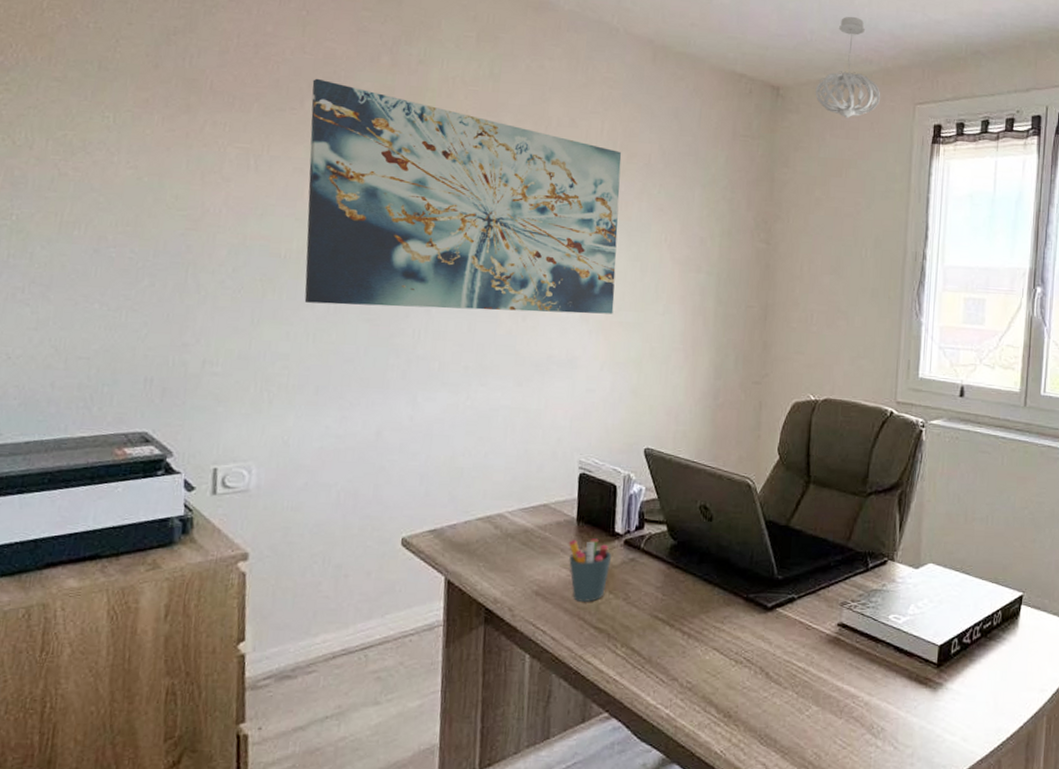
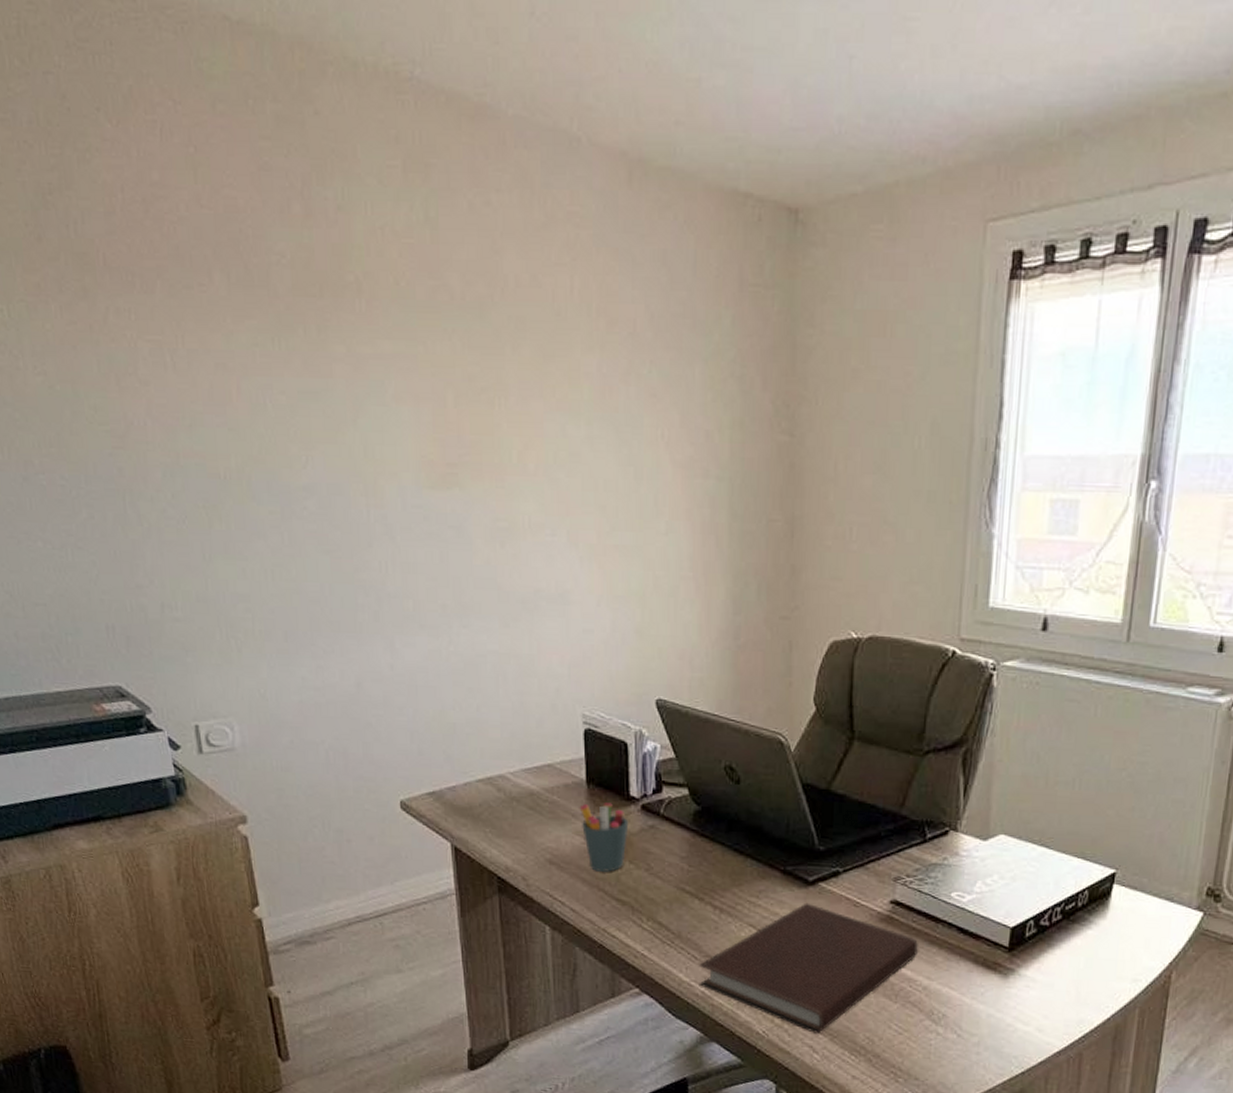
wall art: present [304,78,622,314] -> none [217,241,606,536]
notebook: none [664,627,861,751] -> present [699,902,918,1034]
pendant light: present [815,16,881,119] -> none [847,89,938,251]

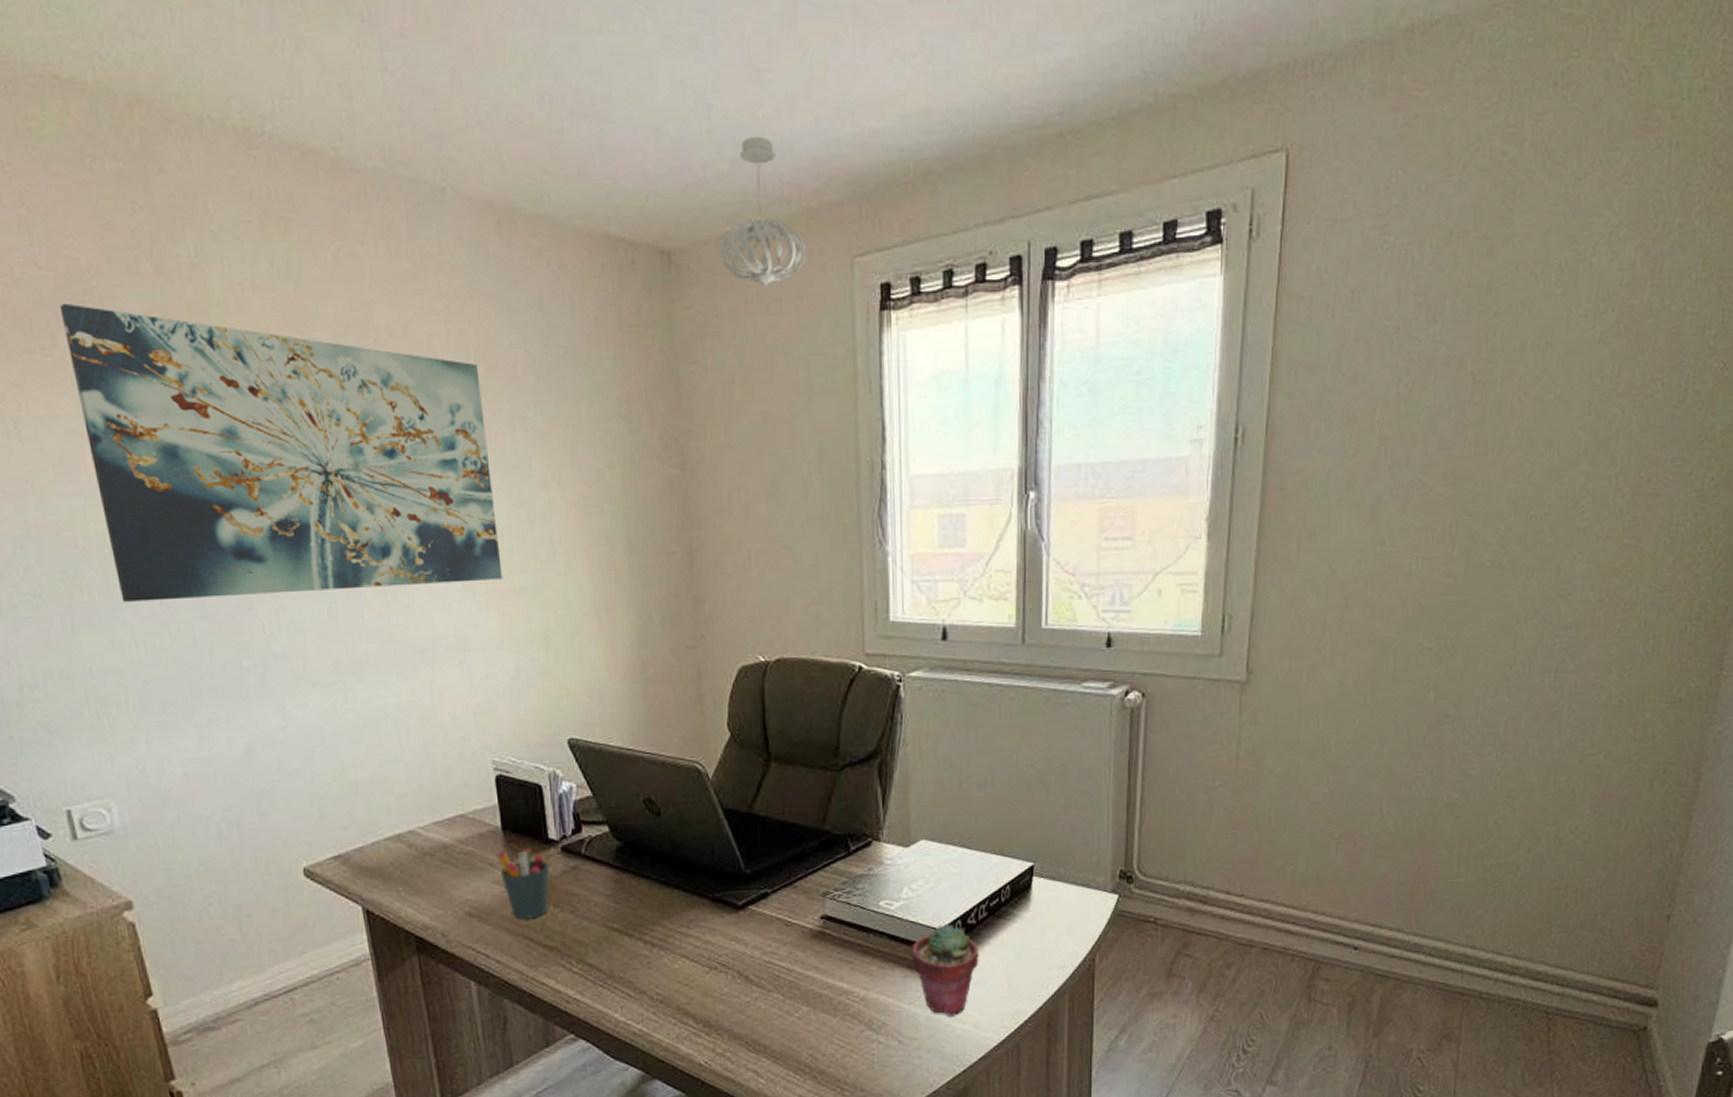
wall art: none [217,241,606,536] -> present [59,303,503,602]
notebook: present [699,902,918,1034] -> none [634,927,852,1058]
pendant light: none [847,89,938,251] -> present [718,136,807,288]
potted succulent: none [979,922,1049,1017] -> present [912,924,979,1016]

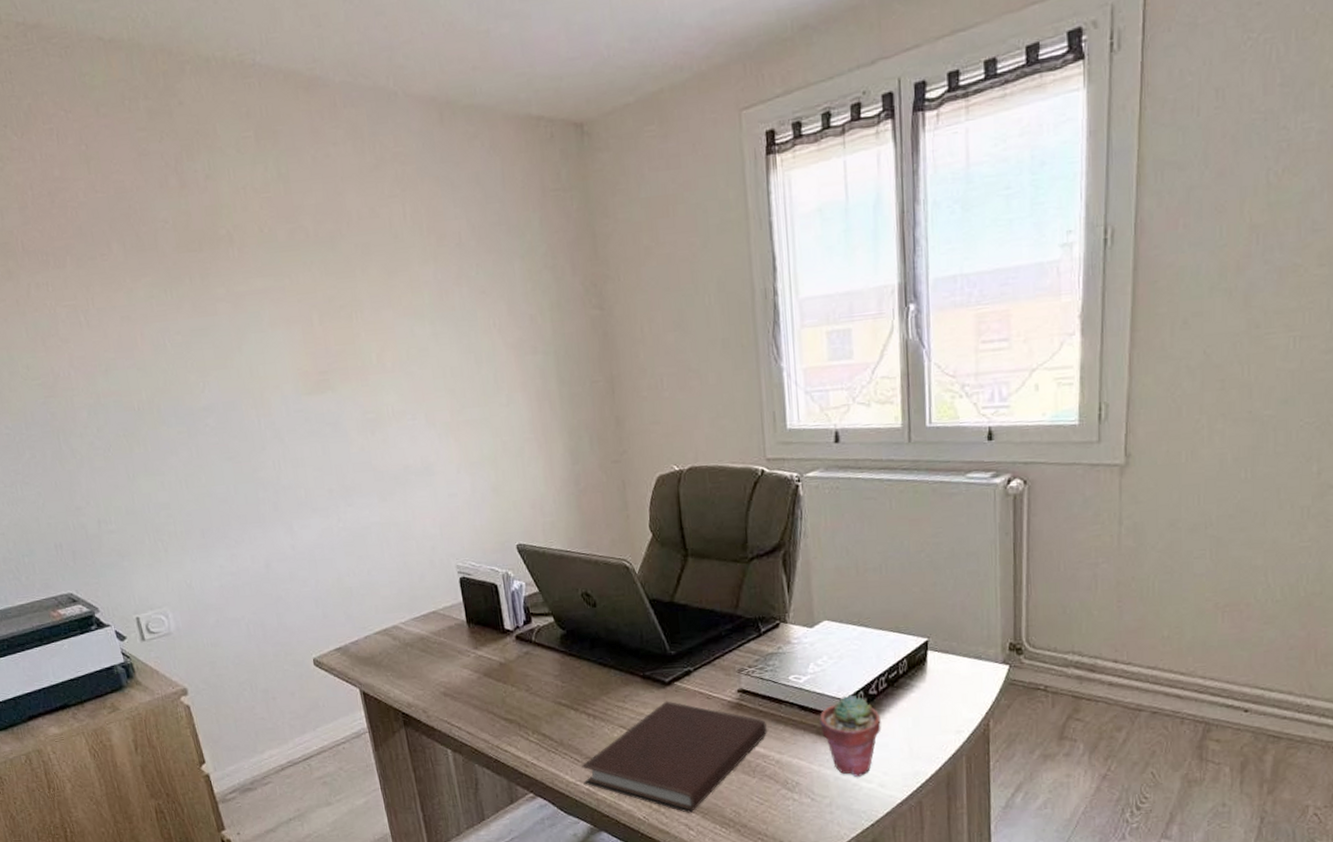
wall art: present [59,303,503,602] -> none [112,217,458,451]
pen holder: present [496,848,550,919] -> none [463,637,507,697]
notebook: none [634,927,852,1058] -> present [581,701,767,813]
pendant light: present [718,136,807,288] -> none [623,14,700,146]

